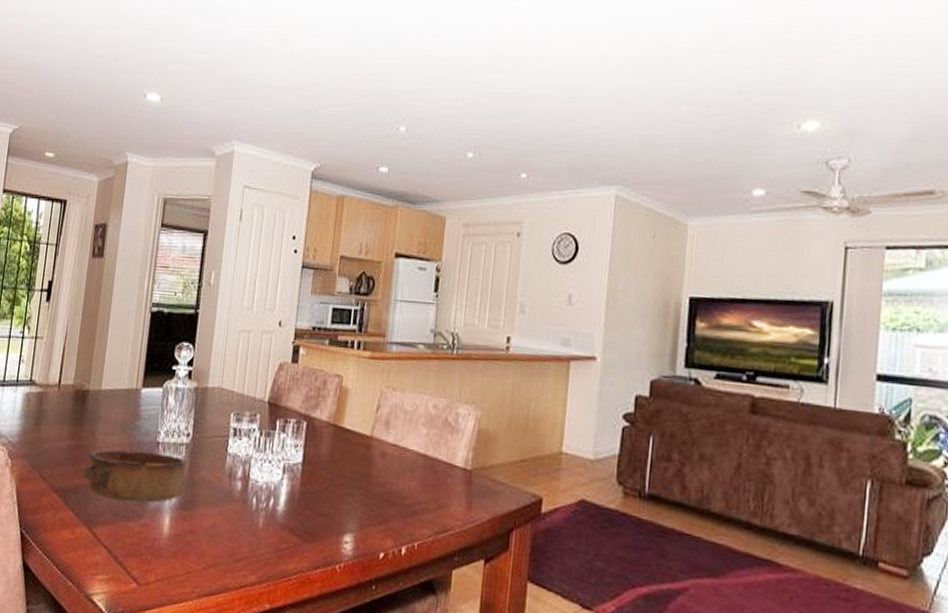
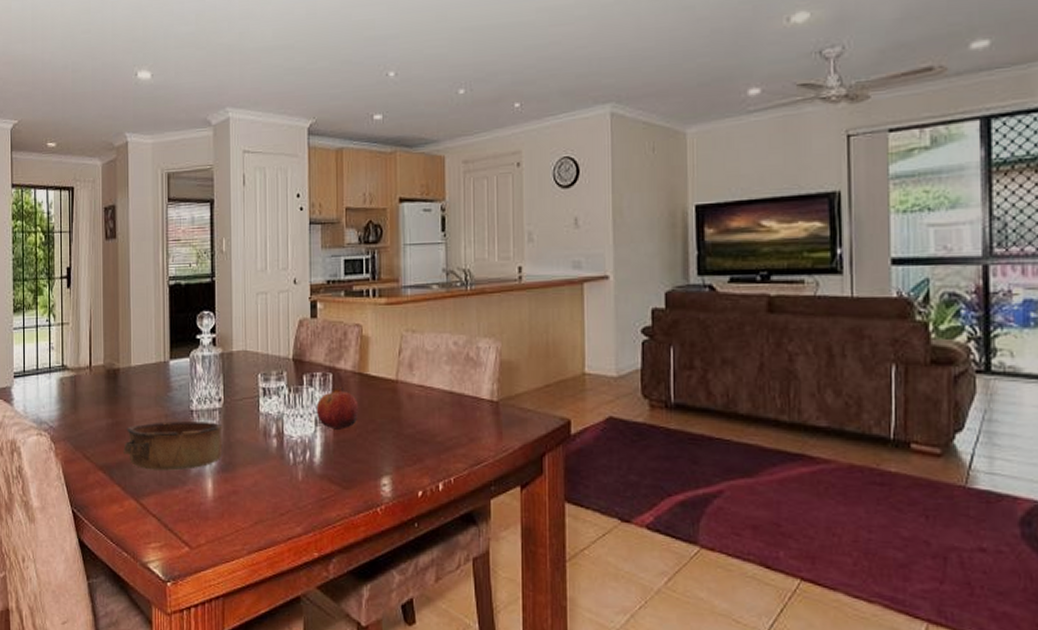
fruit: none [285,436,330,482] -> present [316,387,359,431]

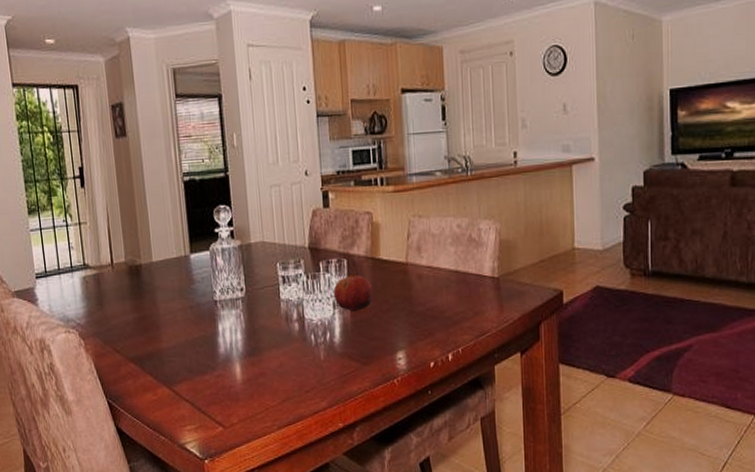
bowl: present [123,422,224,471] -> none [152,310,248,359]

